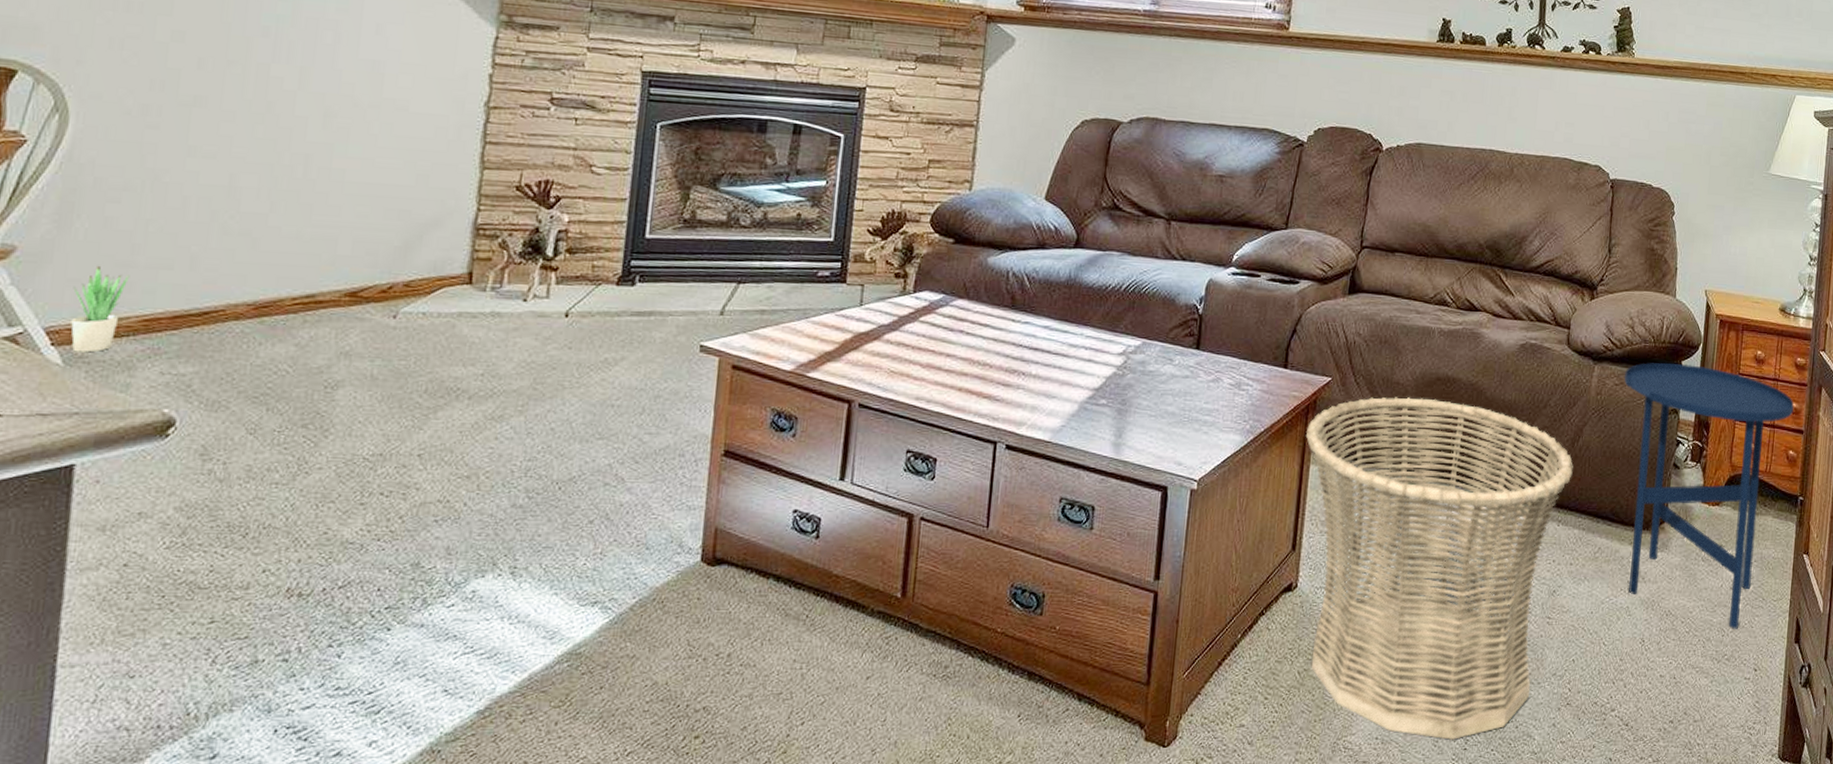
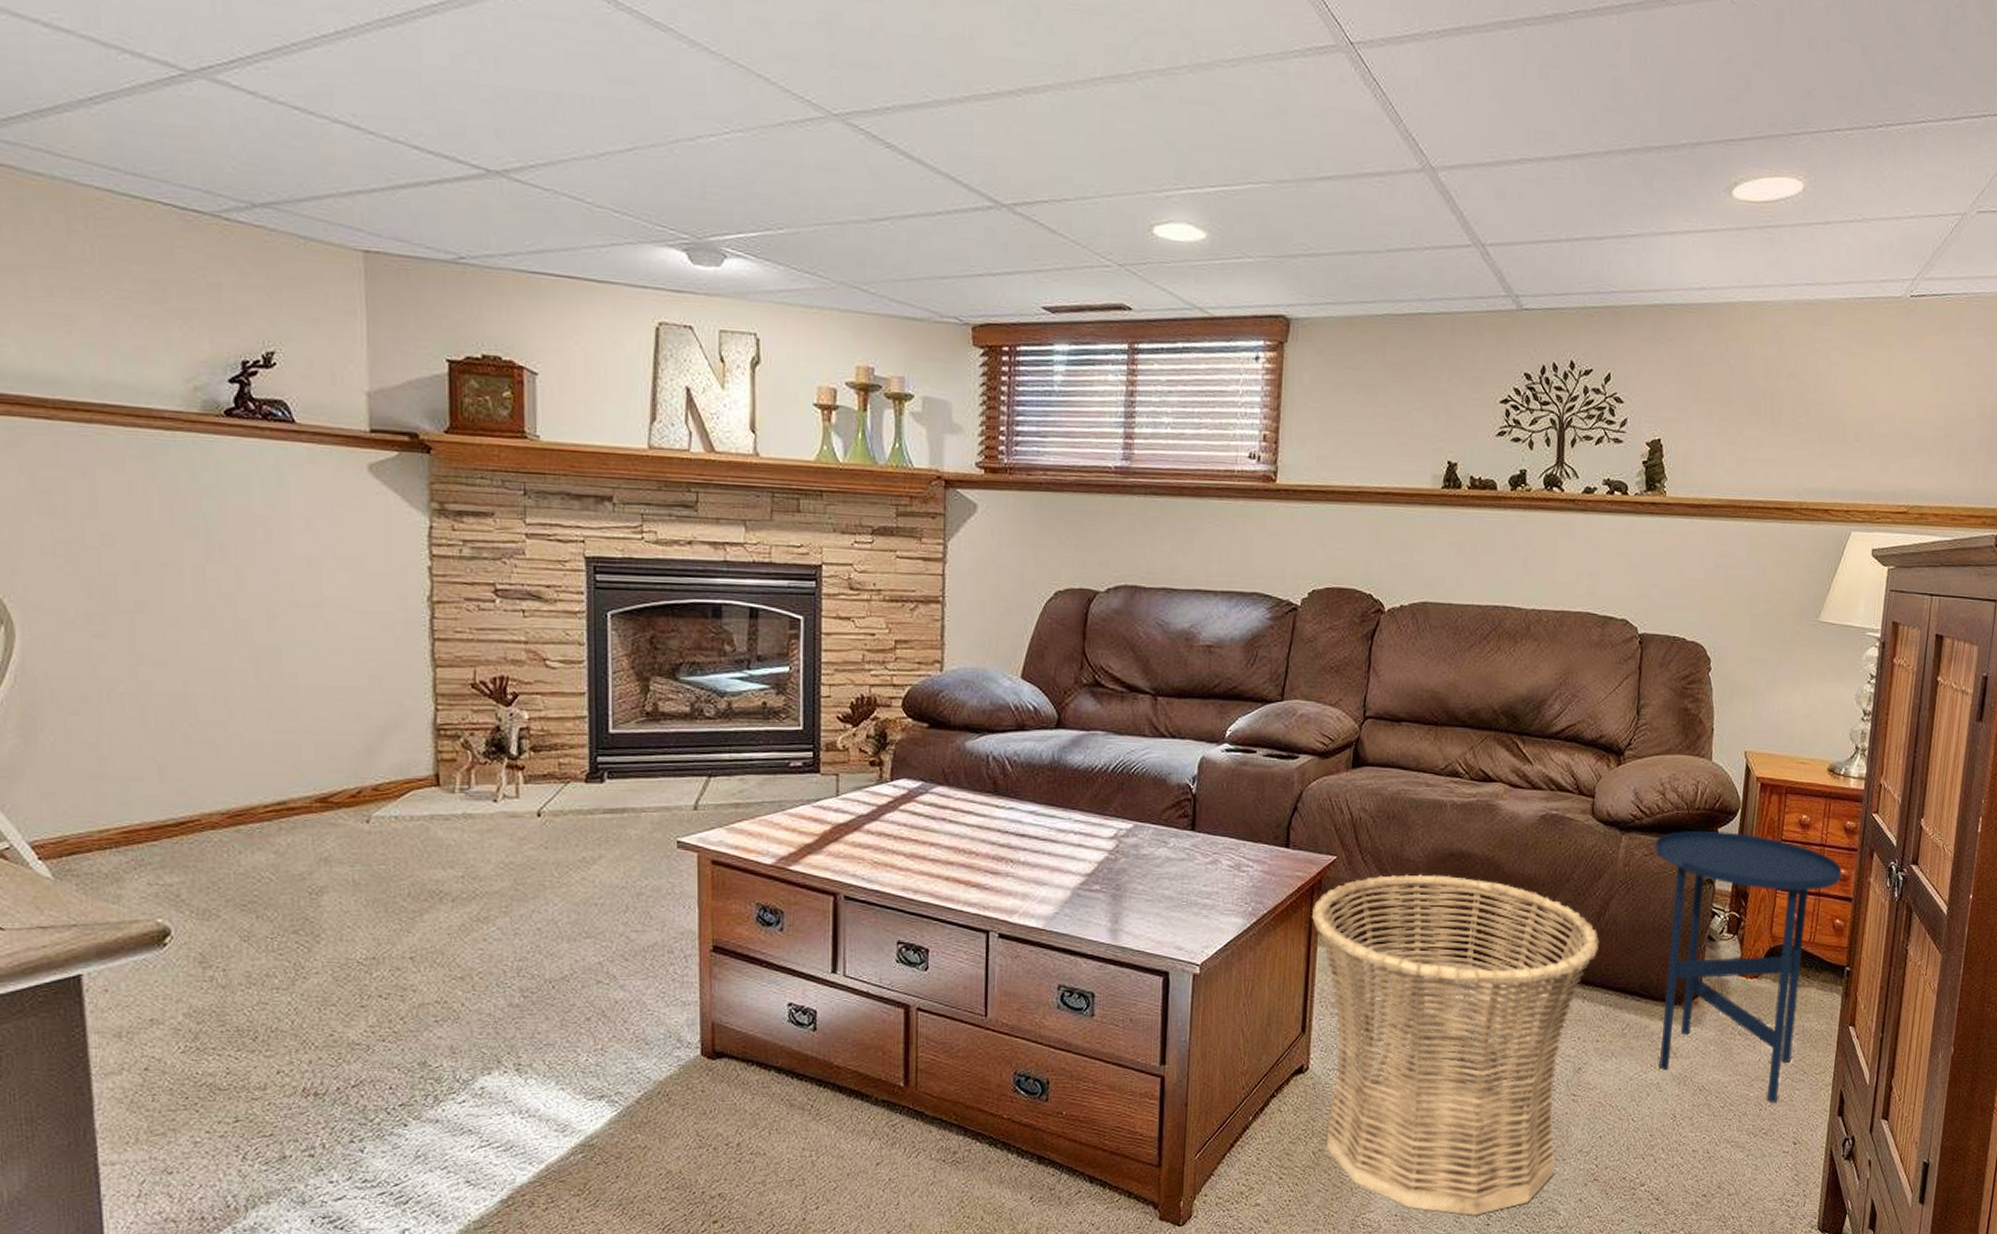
potted plant: present [71,265,130,353] -> none [49,778,102,866]

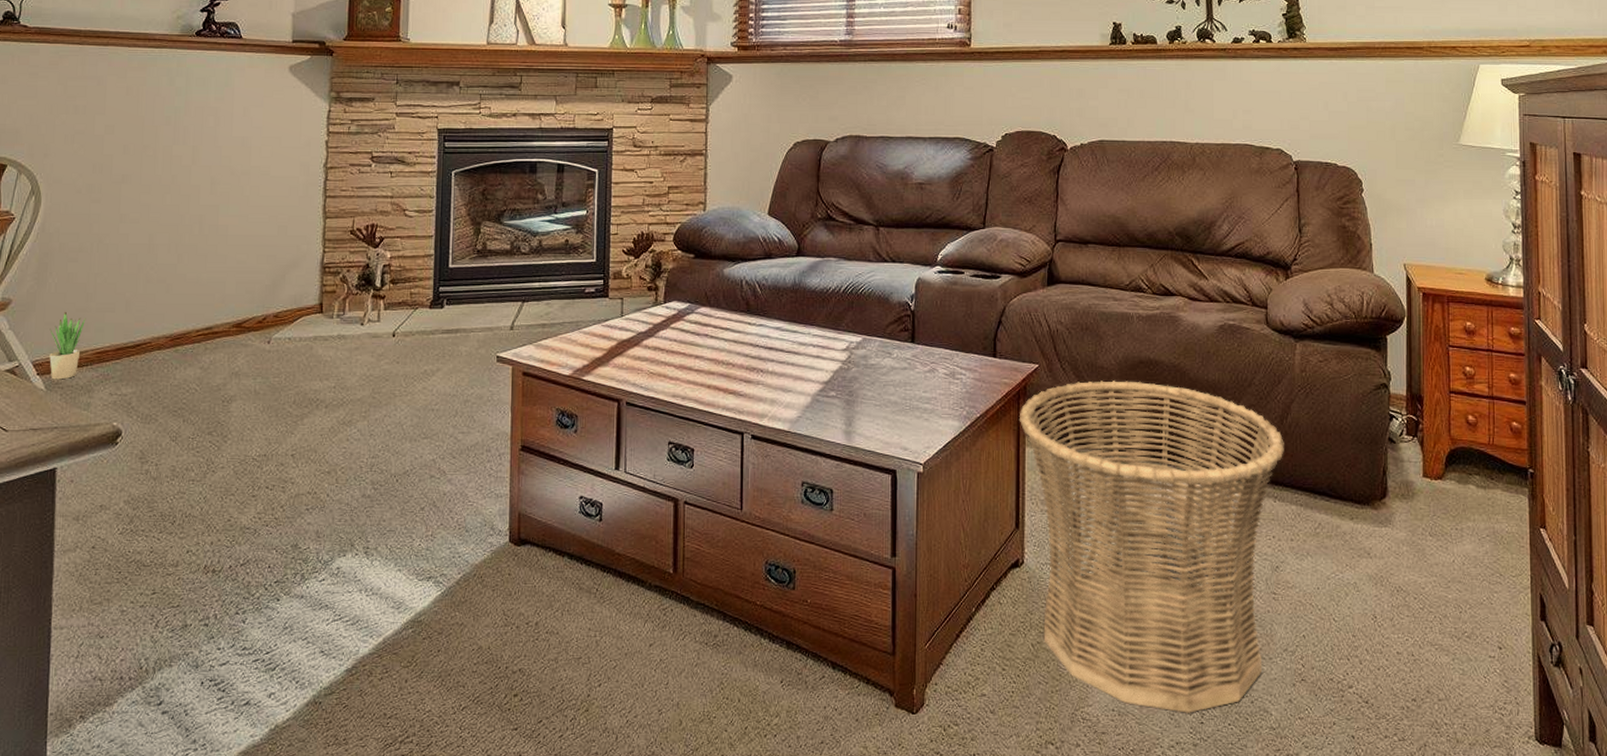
potted plant: none [49,778,102,866] -> present [49,311,86,380]
side table: present [1654,830,1843,1103] -> none [1327,338,1513,606]

